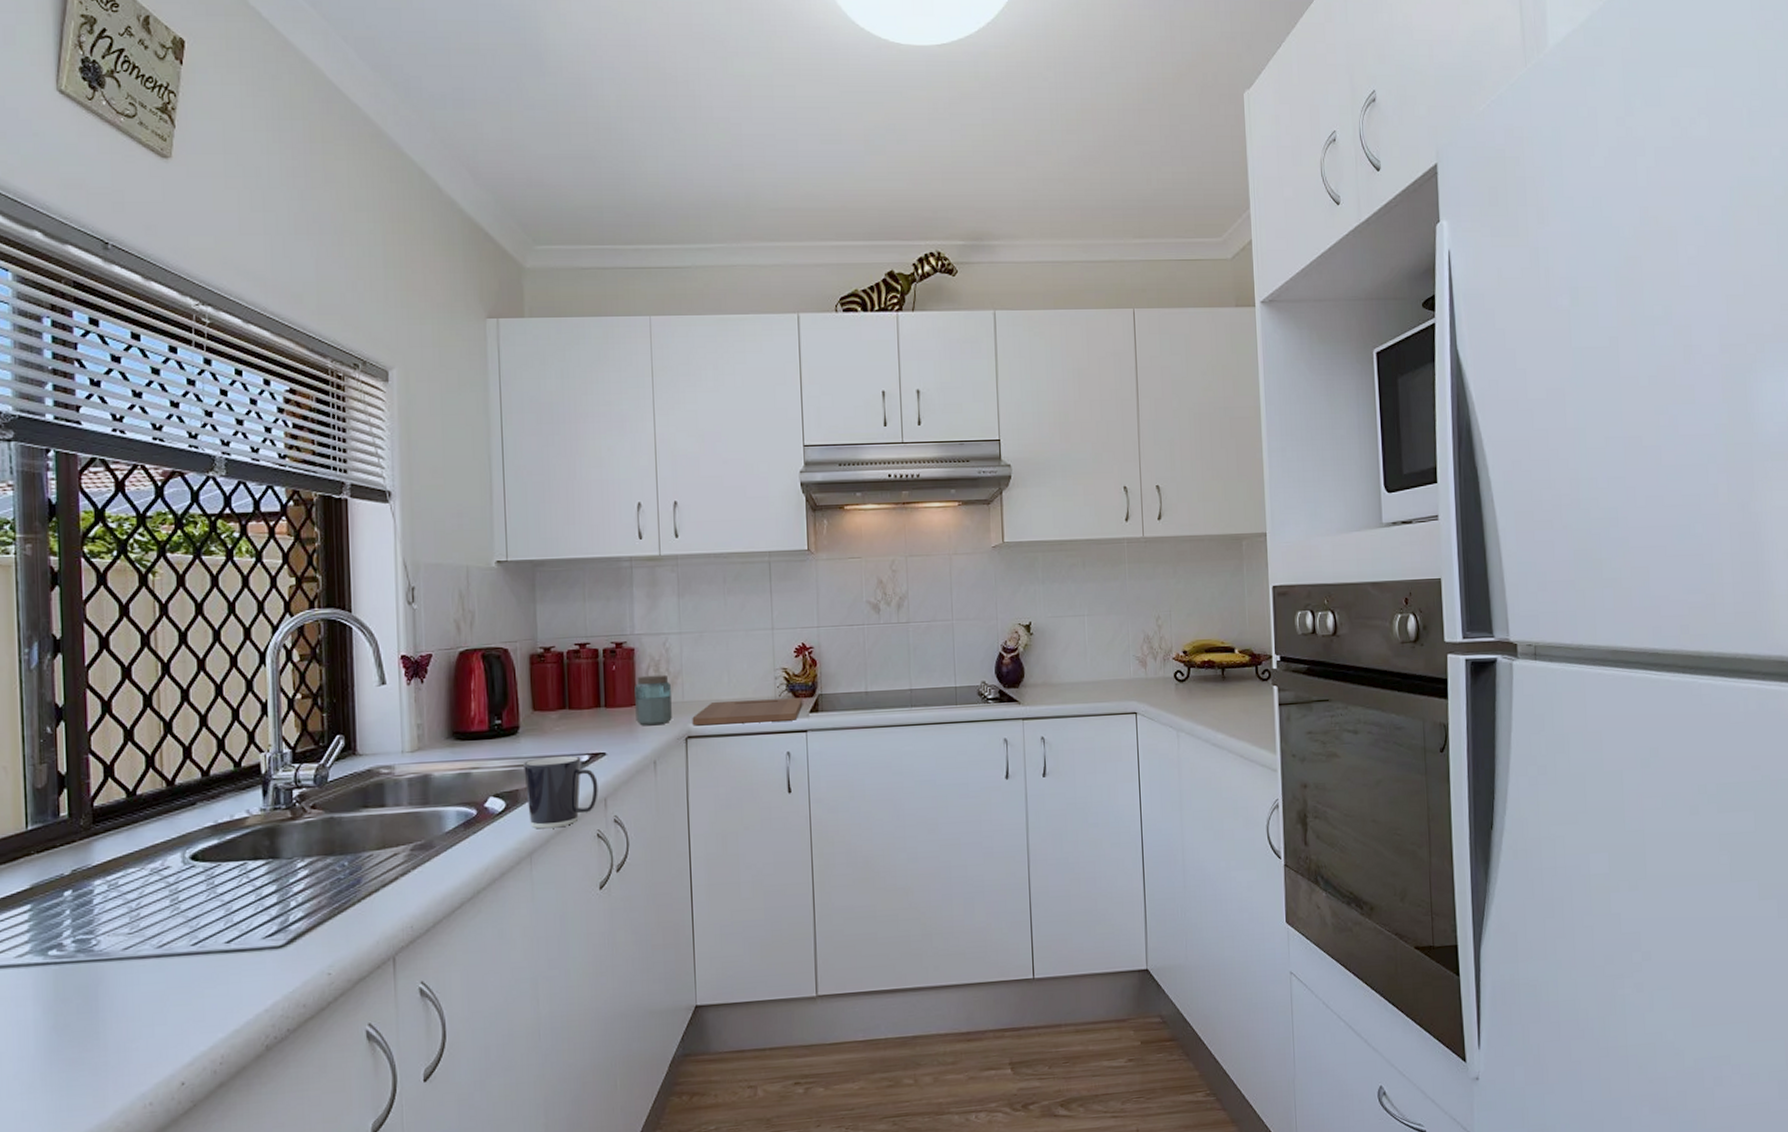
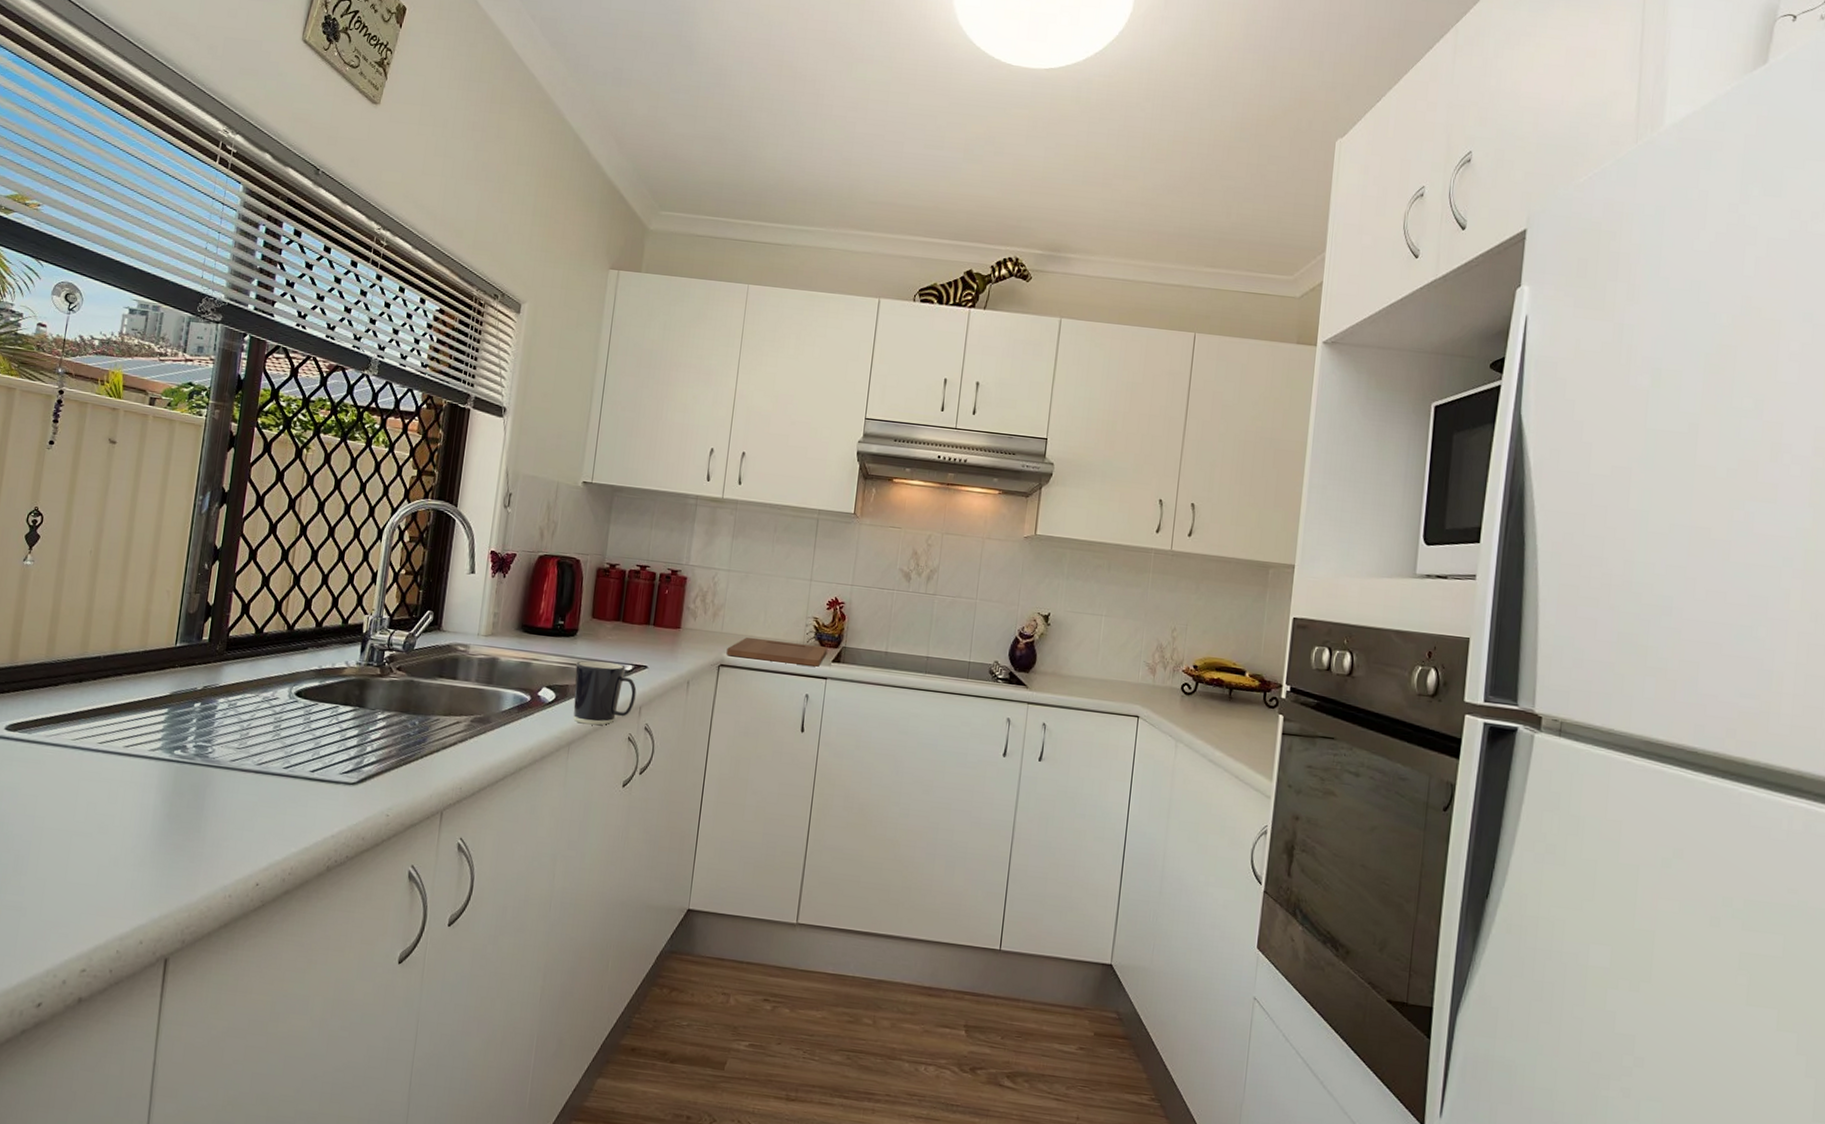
peanut butter: present [634,674,672,726] -> none [678,603,713,650]

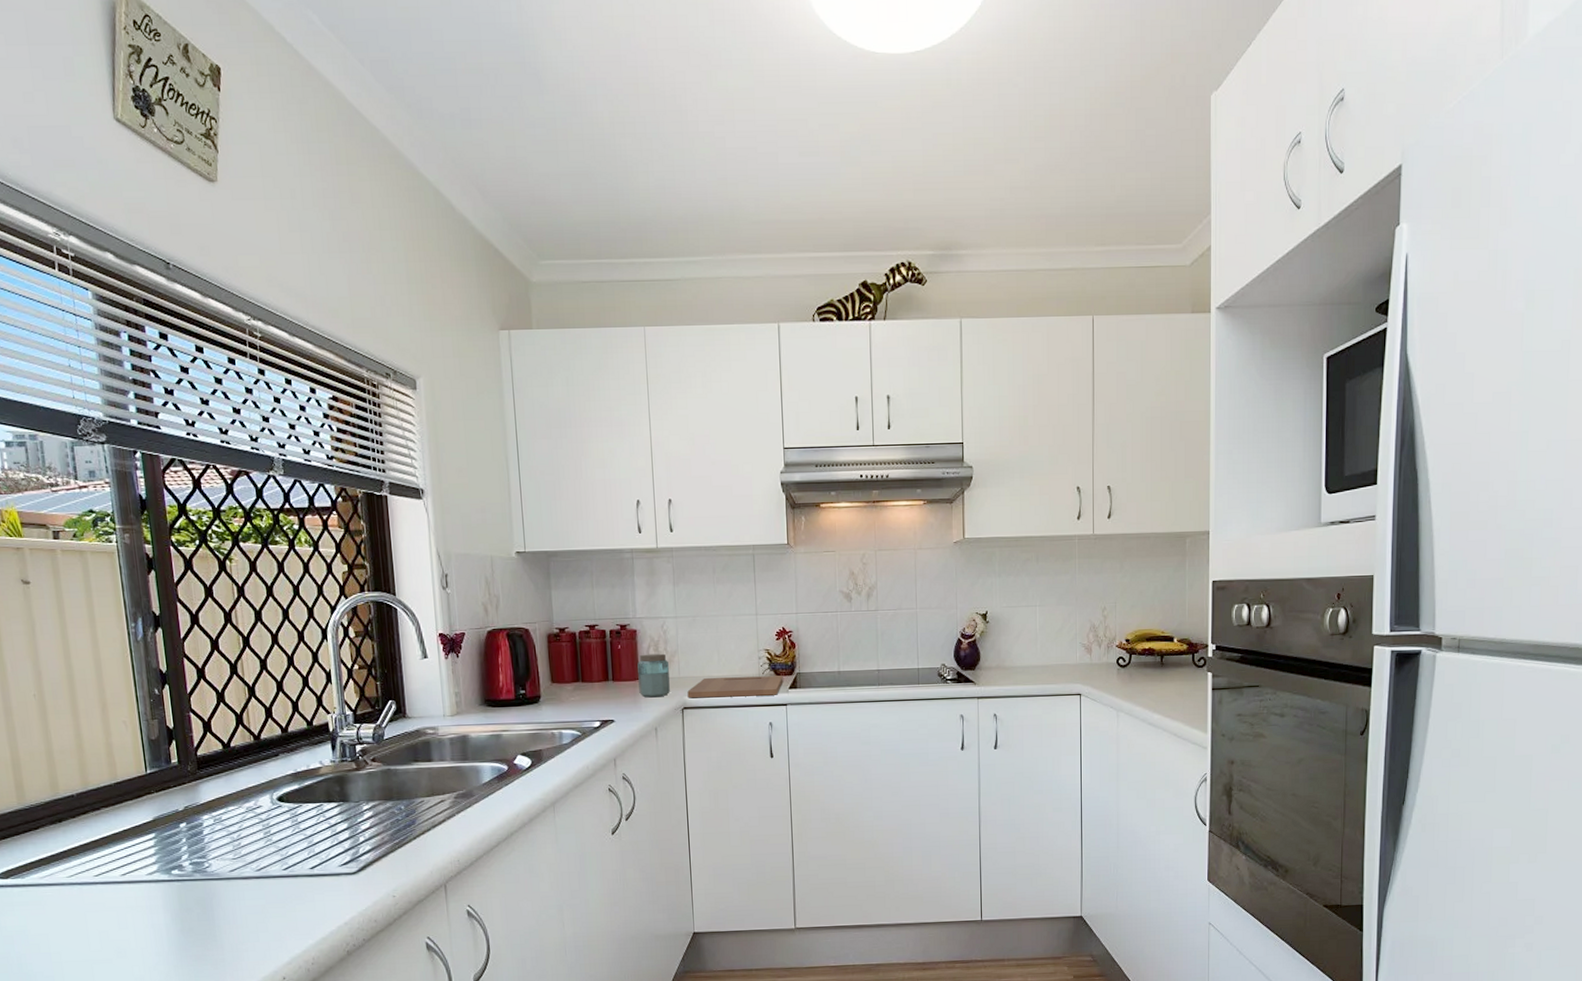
mug: present [573,660,637,726] -> none [545,721,609,783]
peanut butter: none [678,603,713,650] -> present [637,653,670,698]

